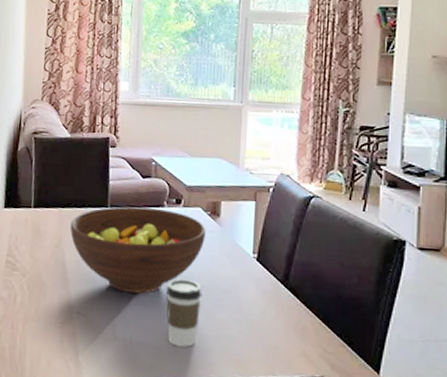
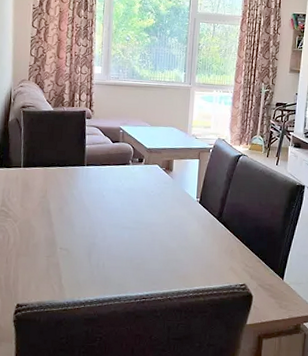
fruit bowl: present [70,206,206,294] -> none [54,165,162,231]
coffee cup: present [165,279,203,348] -> none [130,219,158,269]

